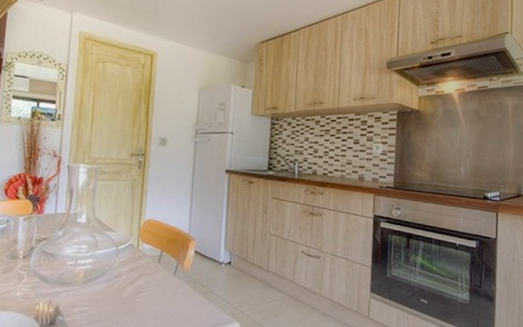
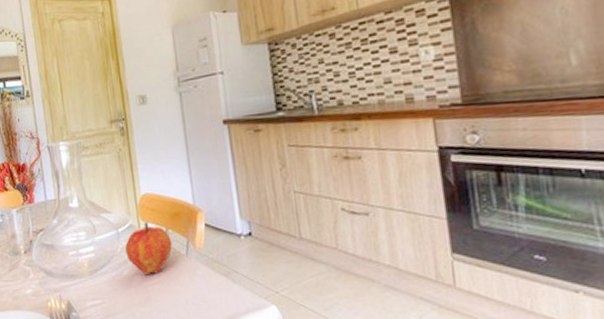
fruit: none [121,243,164,289] -> present [125,222,173,275]

